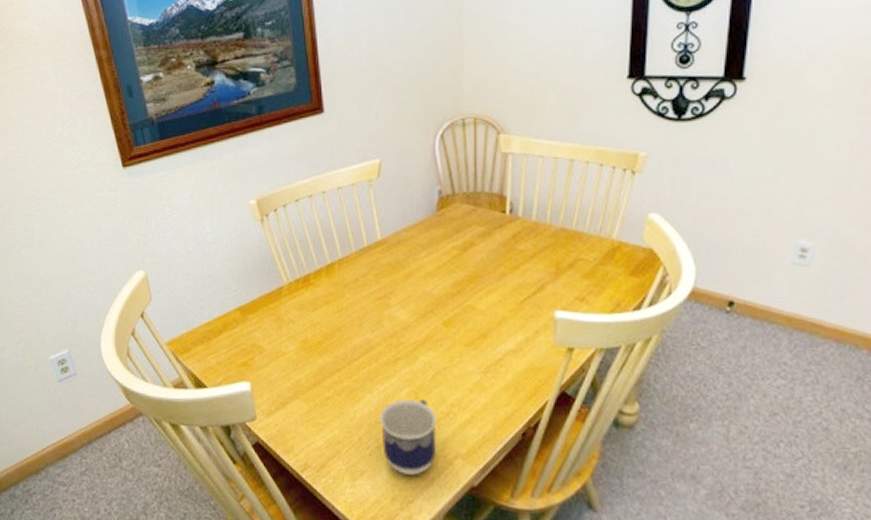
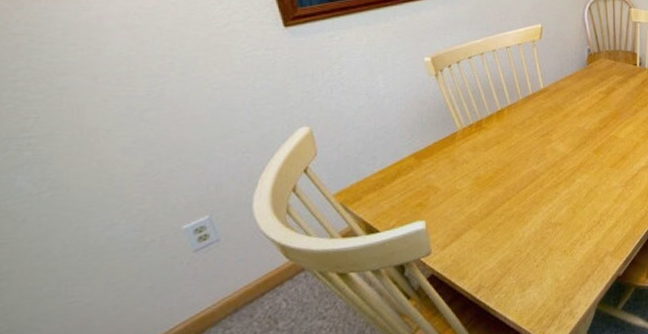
cup: present [379,399,437,475] -> none [544,213,591,277]

